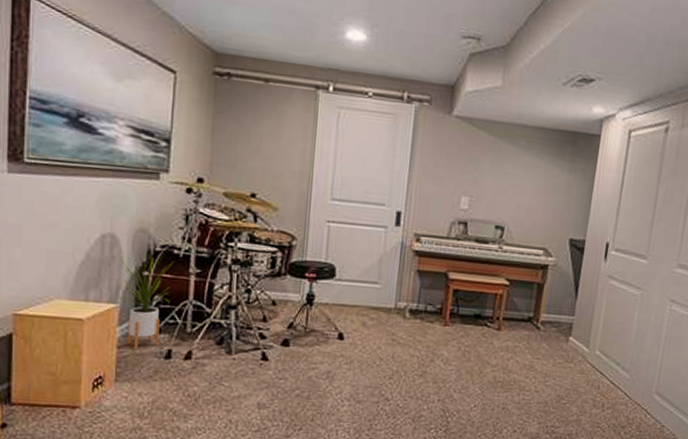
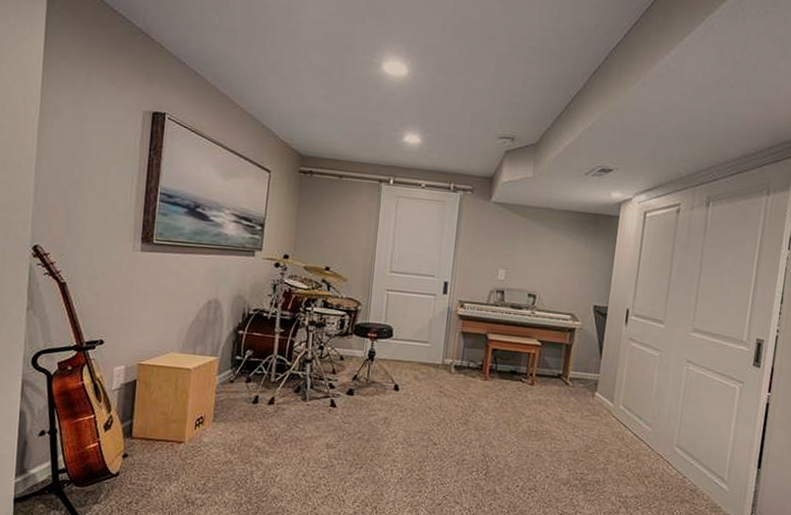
house plant: present [117,251,175,350] -> none [218,314,264,396]

